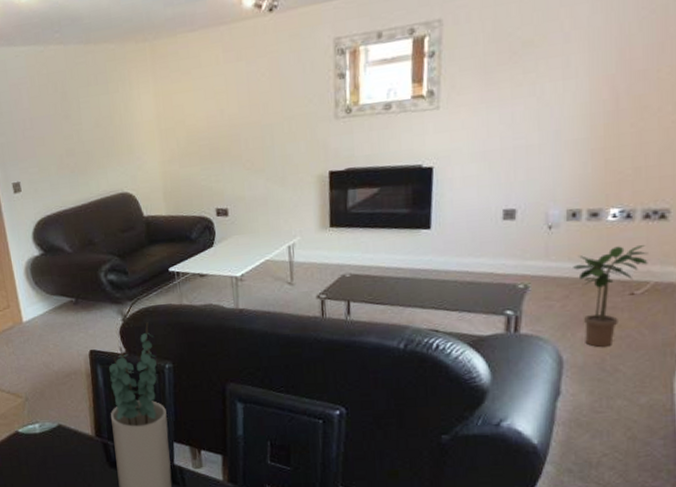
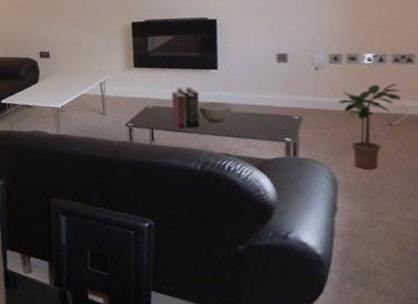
books: none [373,250,407,300] -> present [171,87,200,128]
bowl: none [405,268,445,294] -> present [198,102,232,123]

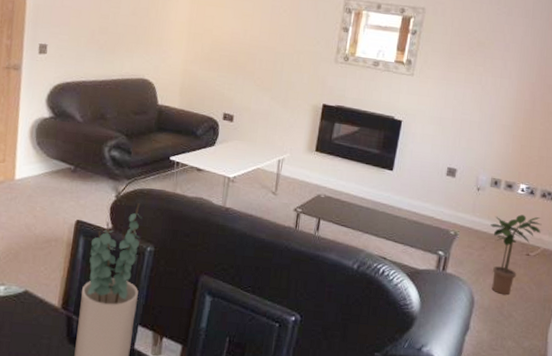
books: present [171,87,200,128] -> none [340,181,371,225]
bowl: present [198,102,232,123] -> none [367,201,398,225]

